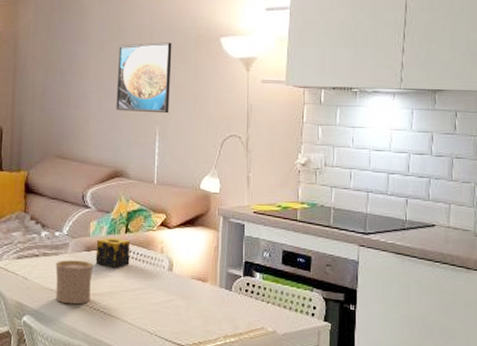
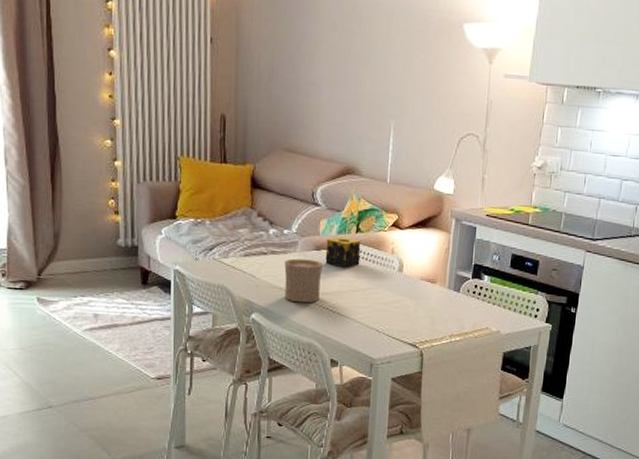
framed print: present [116,42,172,114] -> none [349,25,411,107]

